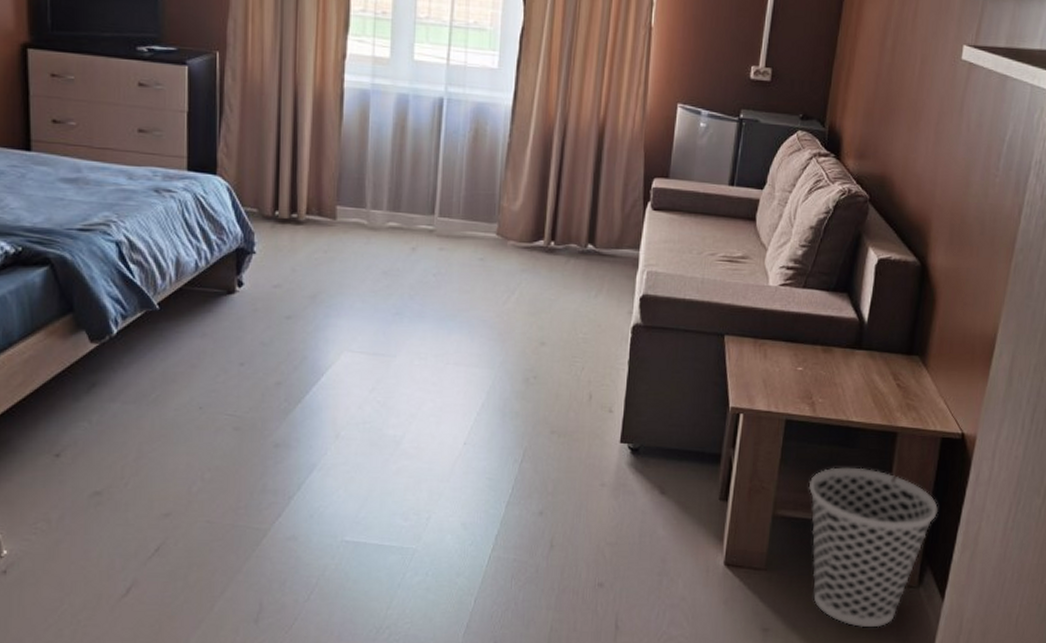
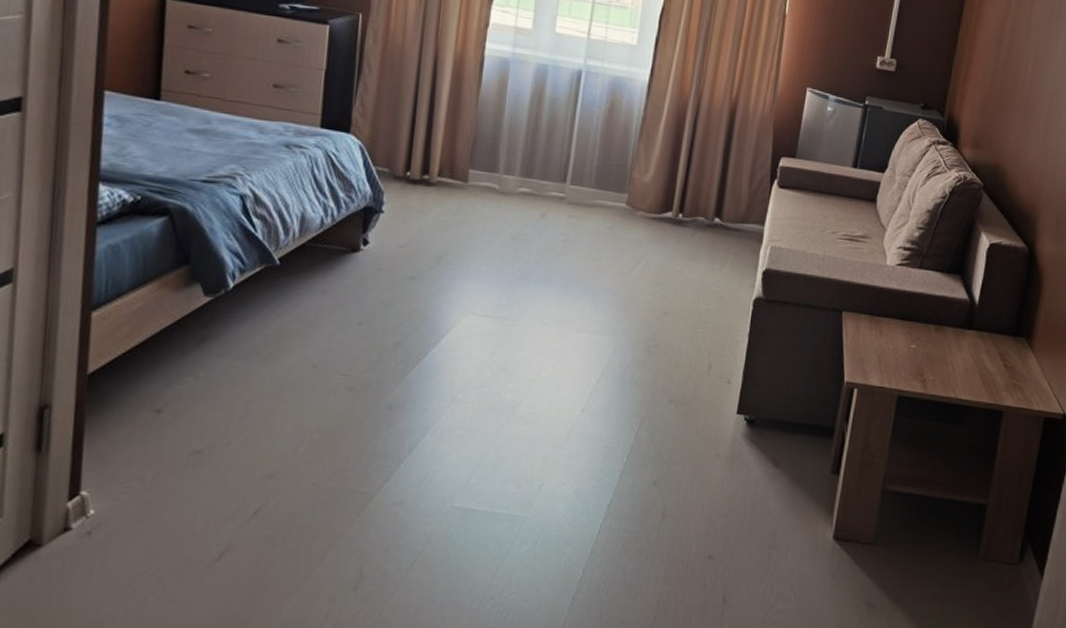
wastebasket: present [808,467,938,628] -> none [917,443,1040,605]

